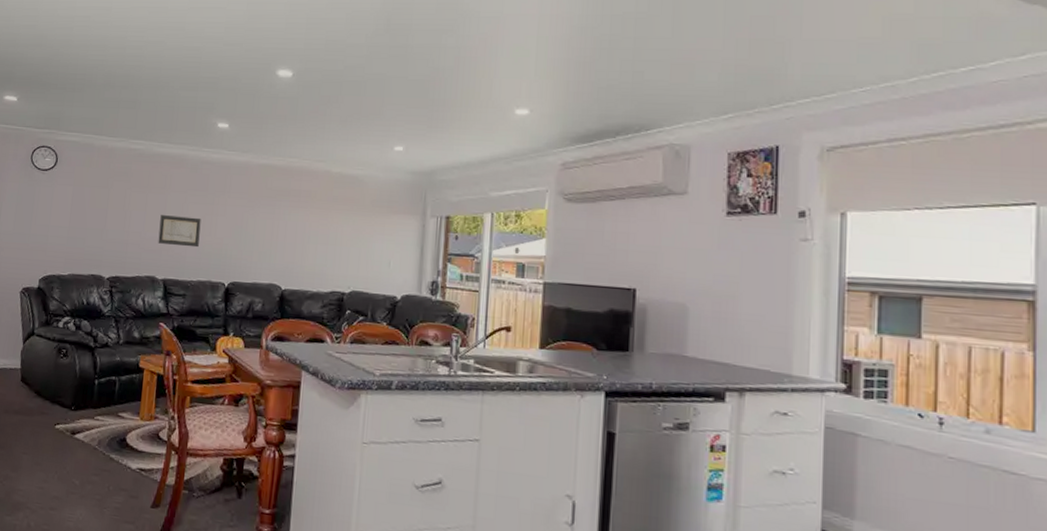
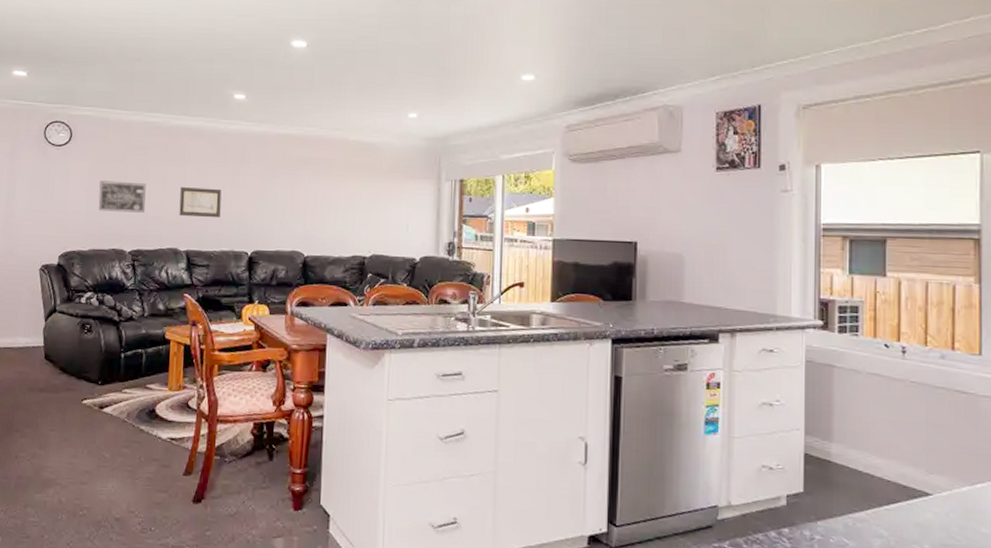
wall art: none [79,206,127,239] -> present [98,181,146,213]

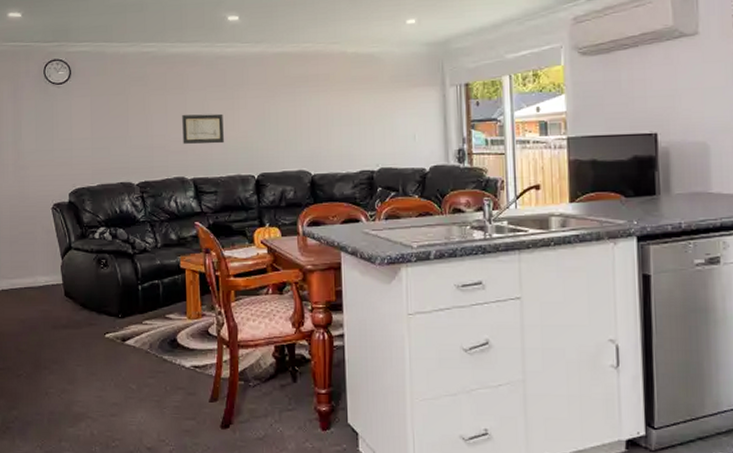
wall art: present [98,181,146,213] -> none [102,114,150,146]

